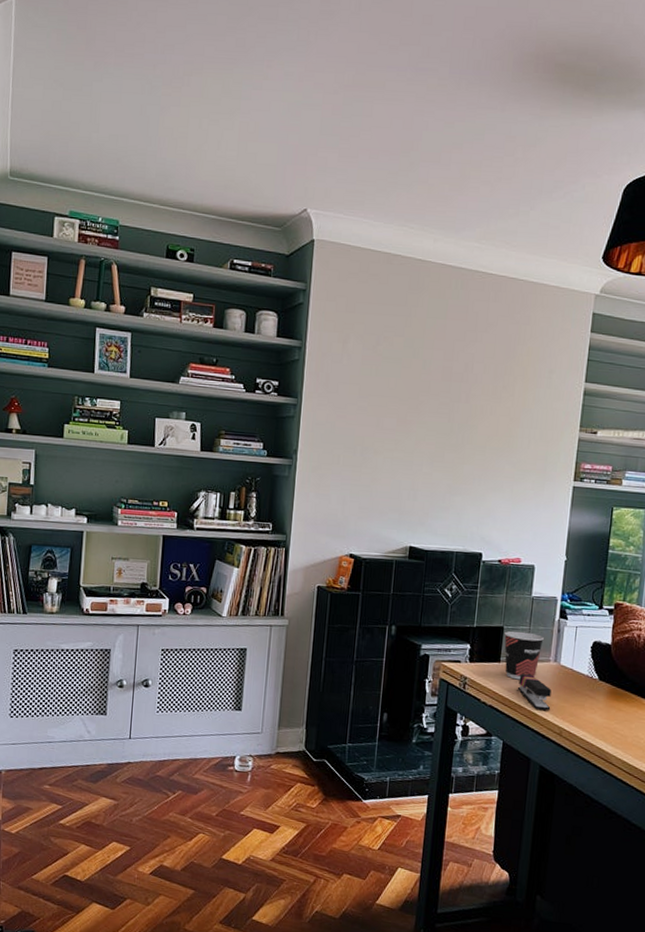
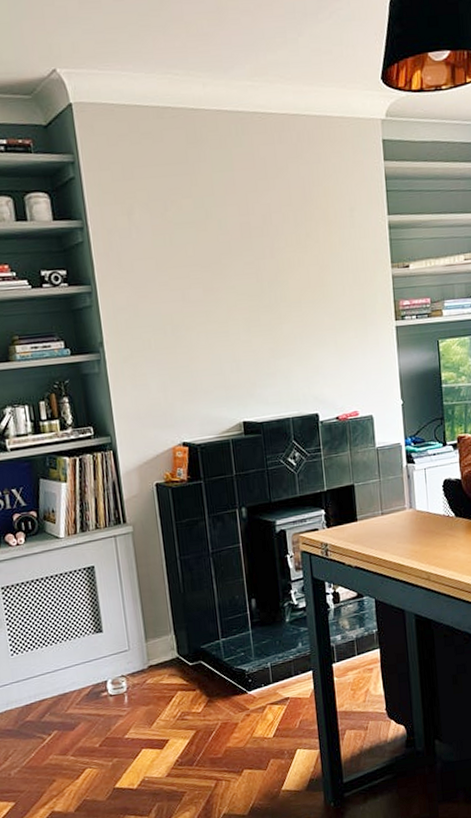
cup: present [504,631,544,680] -> none [356,484,396,535]
stapler: present [517,674,552,711] -> none [379,527,415,560]

